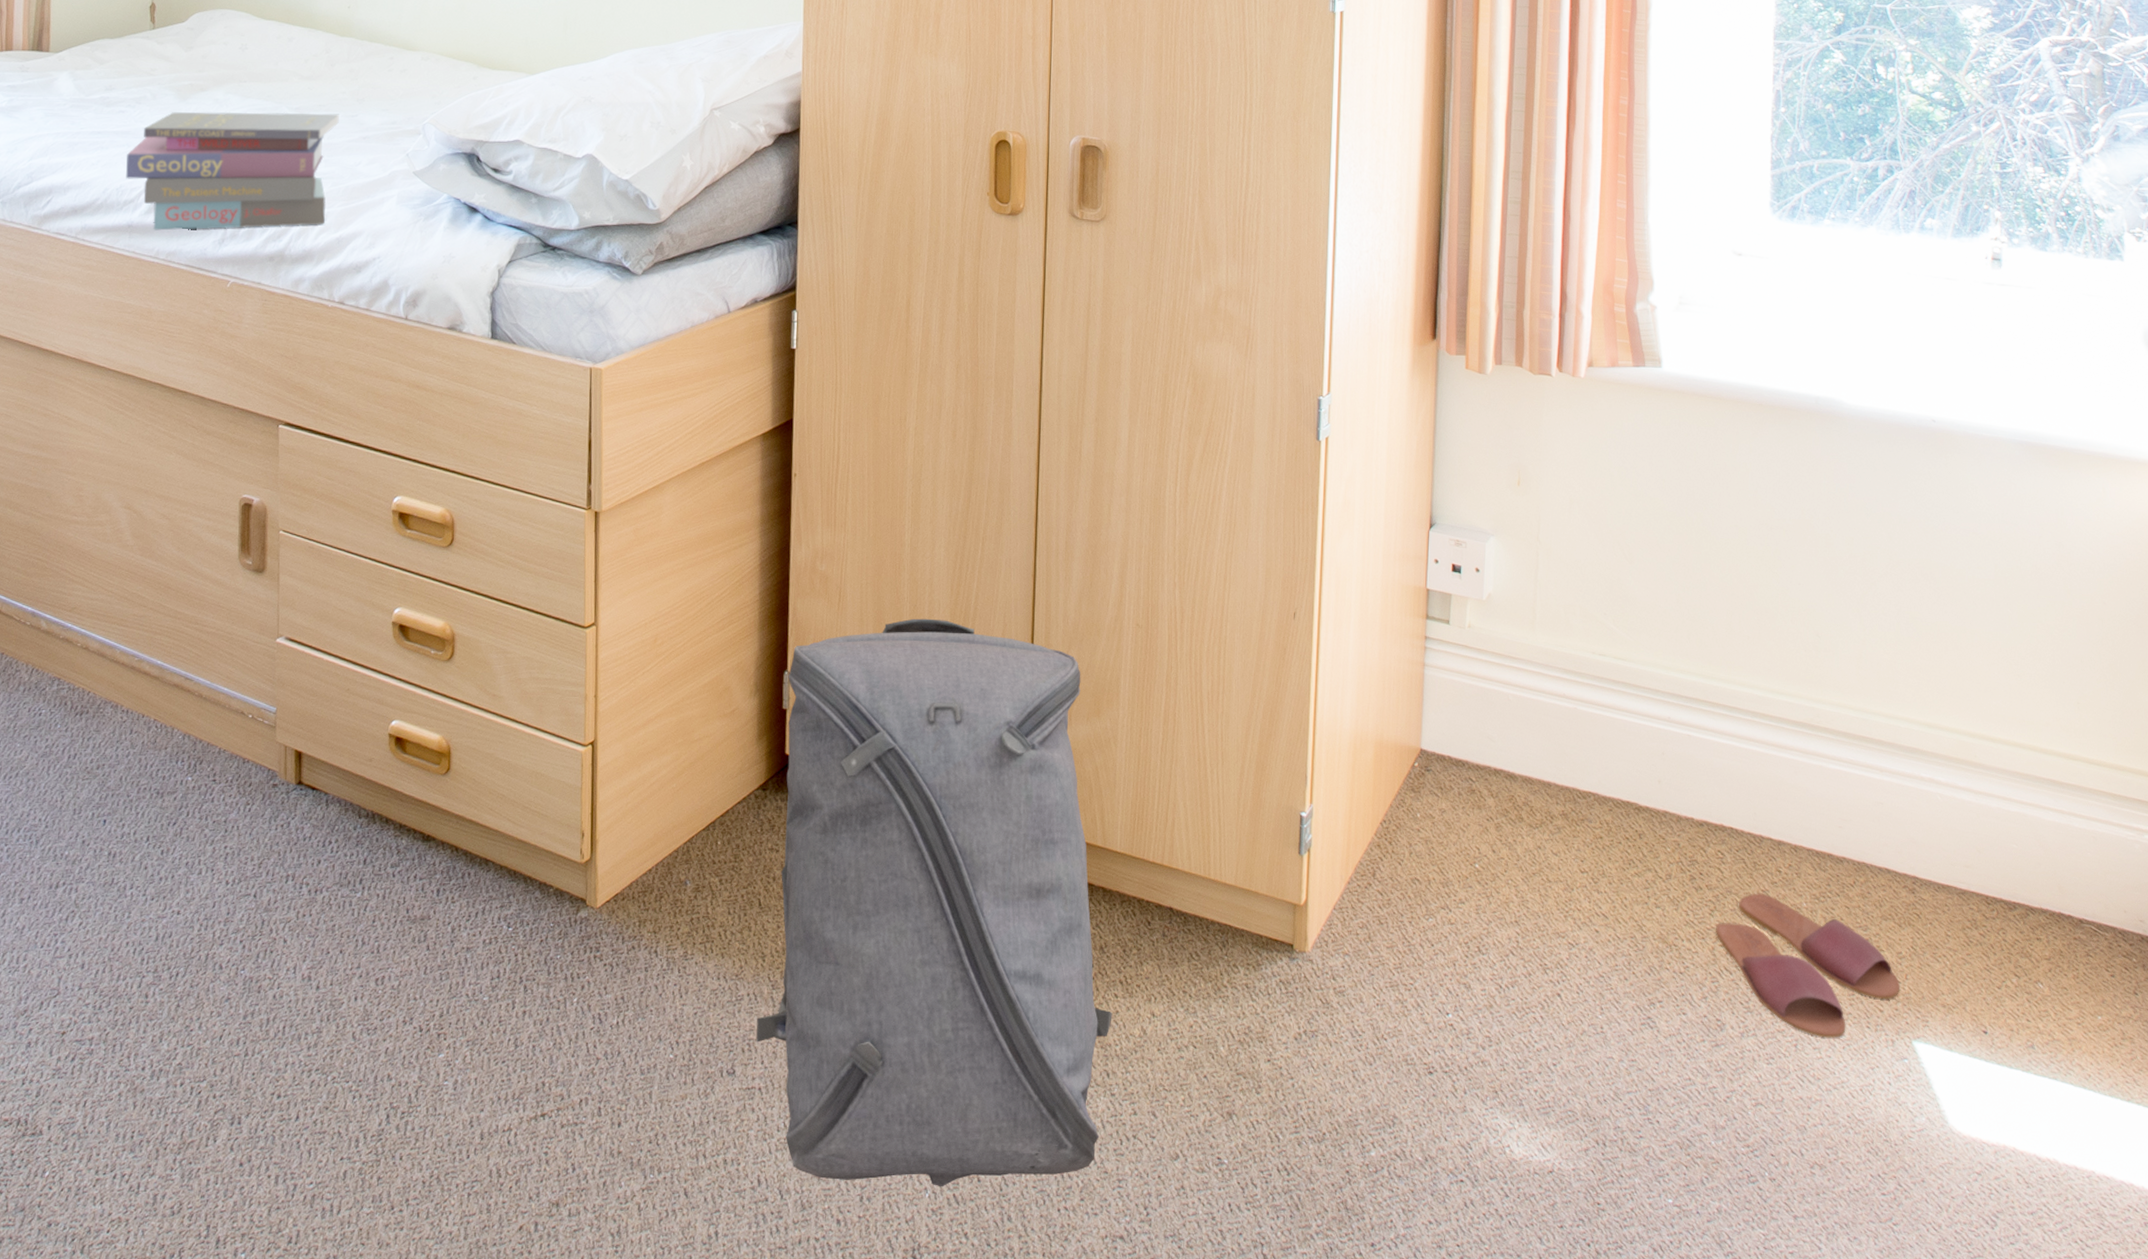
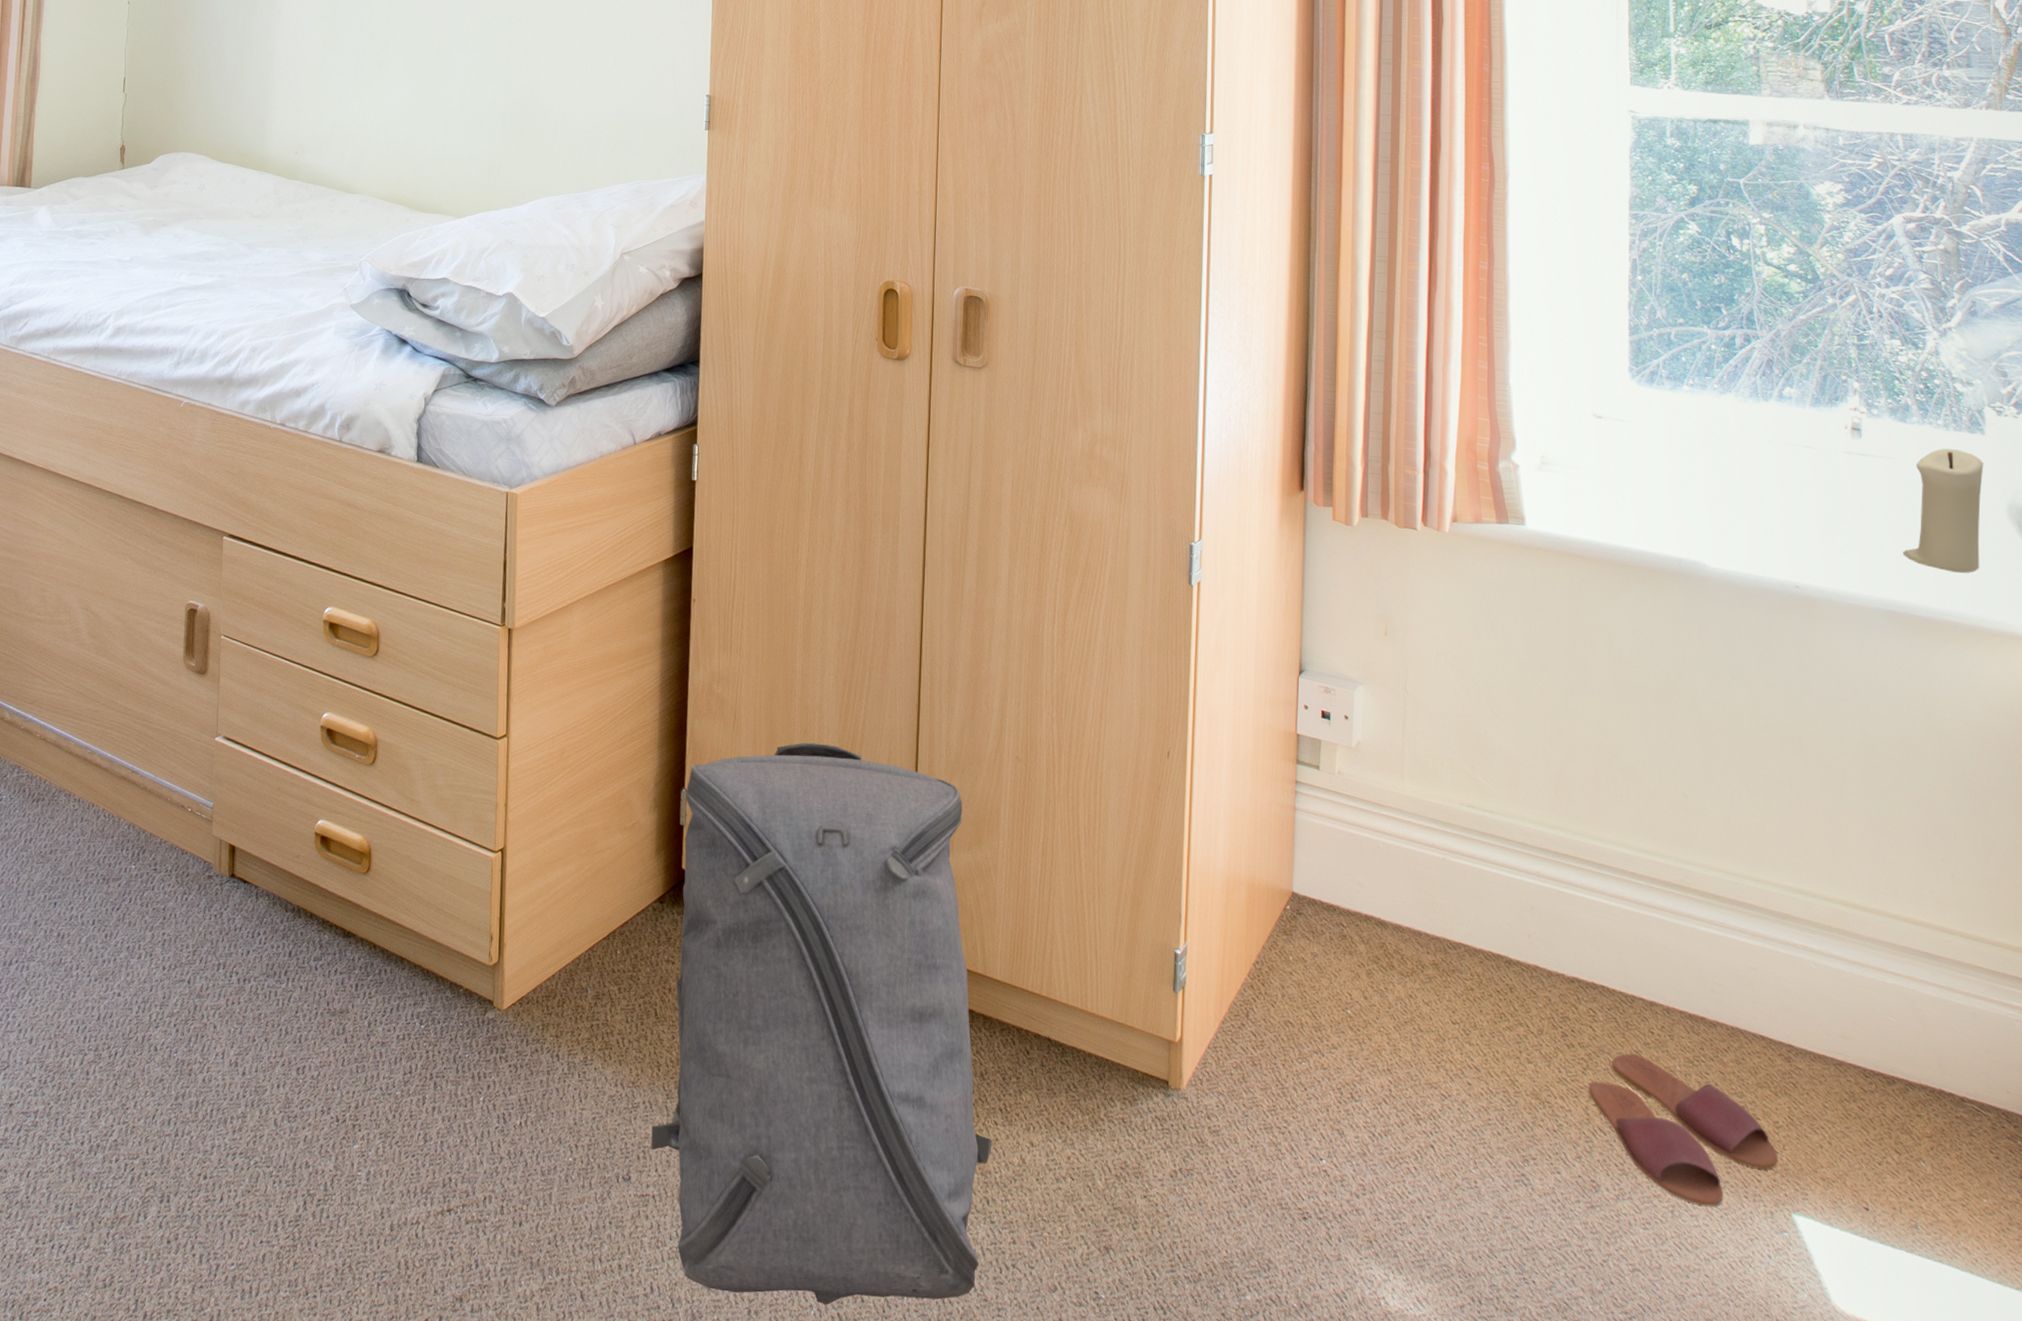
books: present [126,111,339,231] -> none [94,245,285,354]
candle: none [2038,276,2122,401] -> present [1902,448,1984,573]

